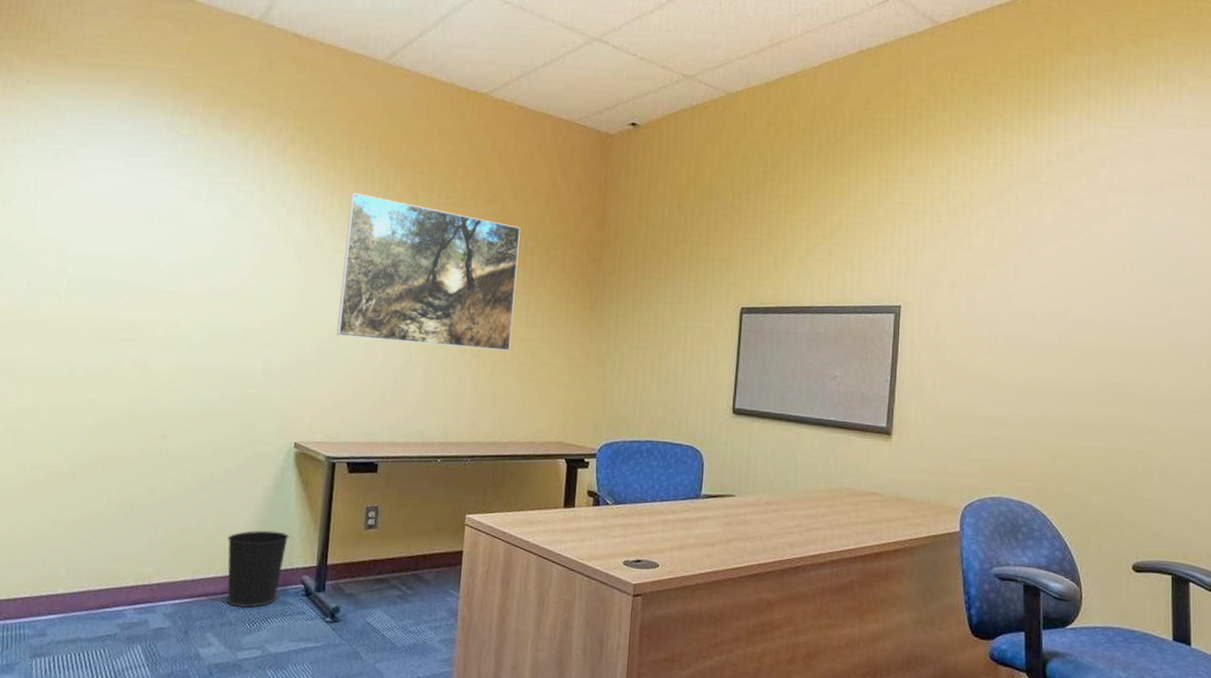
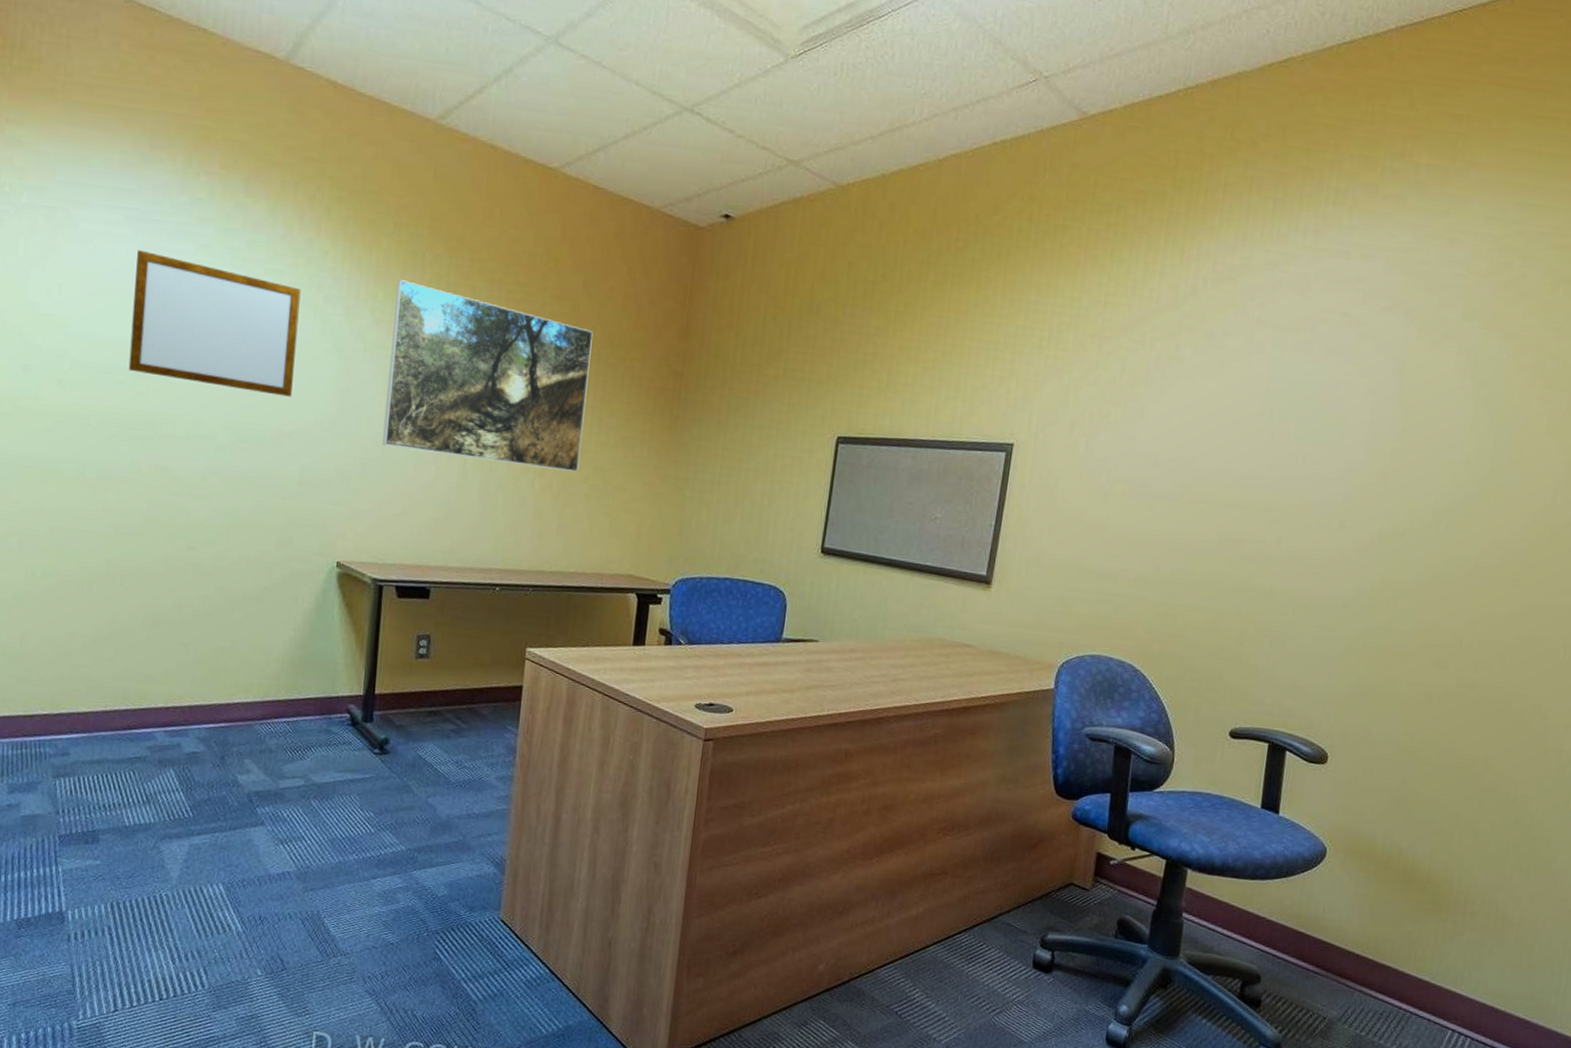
writing board: none [117,180,268,298] -> present [128,249,301,397]
wastebasket: present [227,530,289,608] -> none [265,654,333,736]

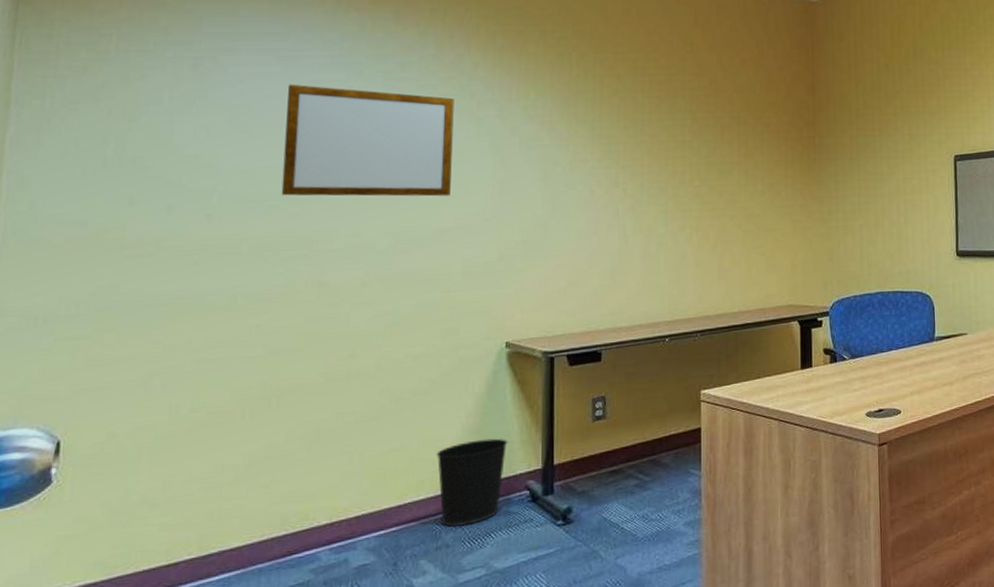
wastebasket: none [265,654,333,736] -> present [436,438,508,527]
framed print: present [382,280,593,472] -> none [543,78,732,226]

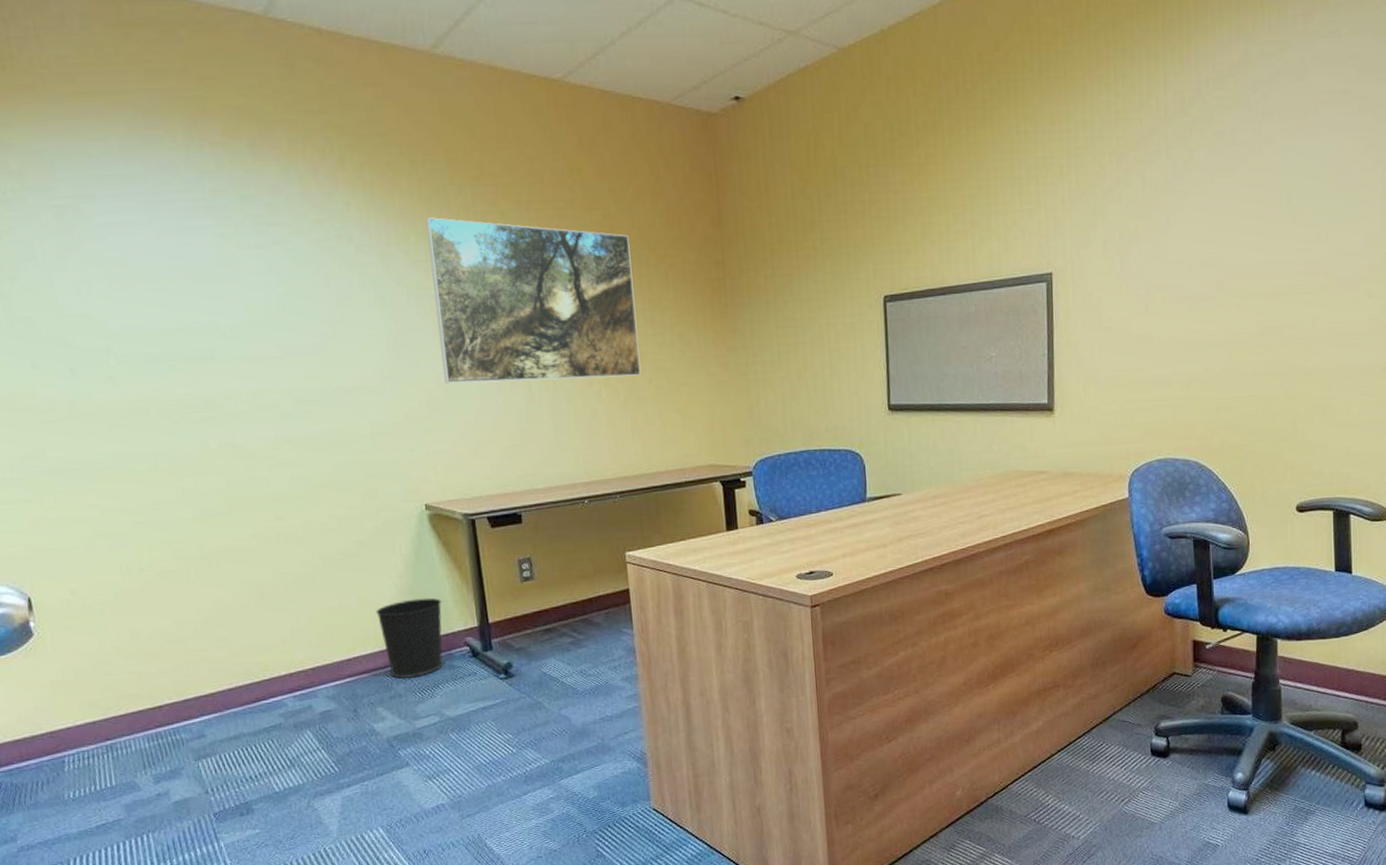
writing board: present [281,84,455,197] -> none [158,233,345,356]
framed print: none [543,78,732,226] -> present [426,217,641,384]

